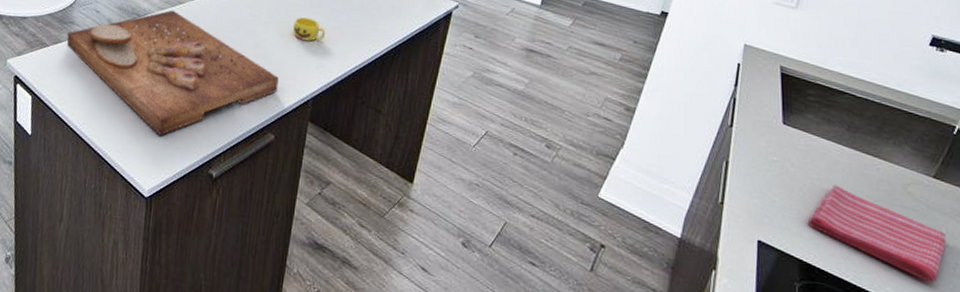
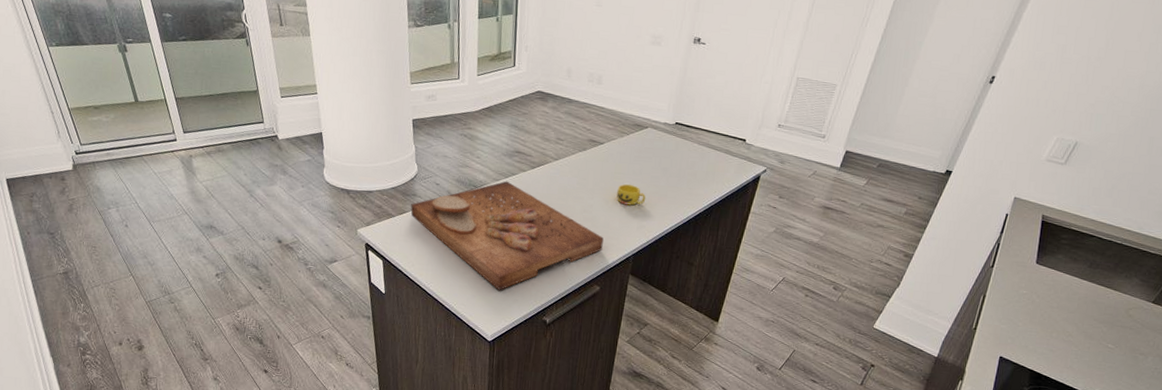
dish towel: present [807,185,946,283] -> none [1042,311,1152,384]

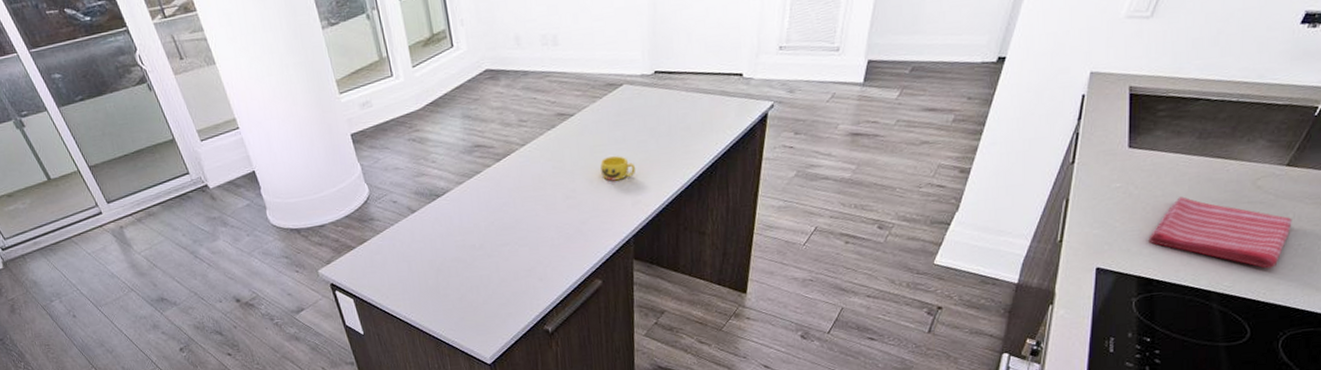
cutting board: present [410,181,604,291] -> none [370,181,597,307]
dish towel: none [1042,311,1152,384] -> present [1148,196,1292,269]

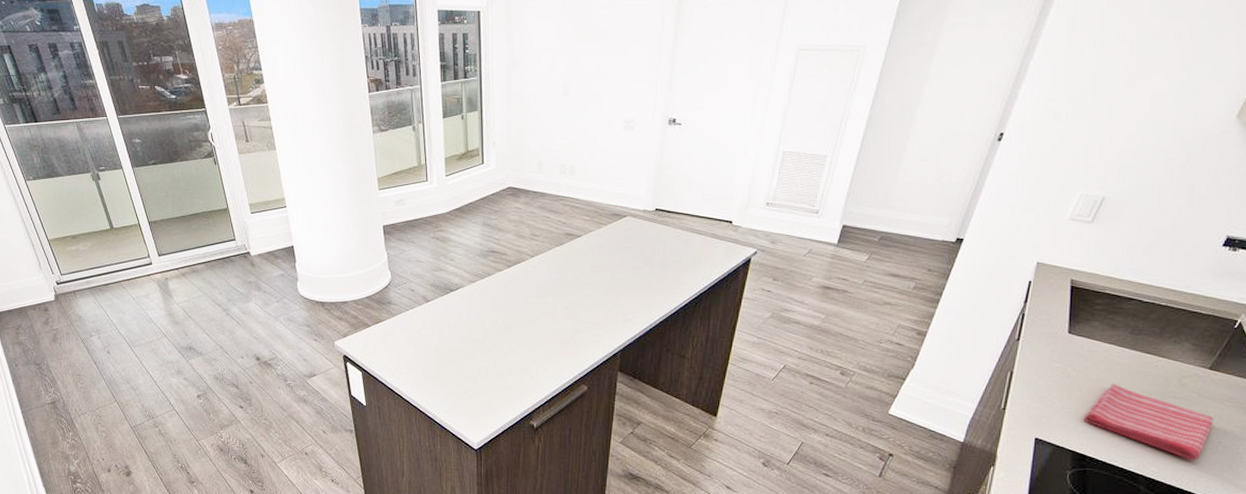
cup: present [600,156,635,181] -> none [599,277,629,299]

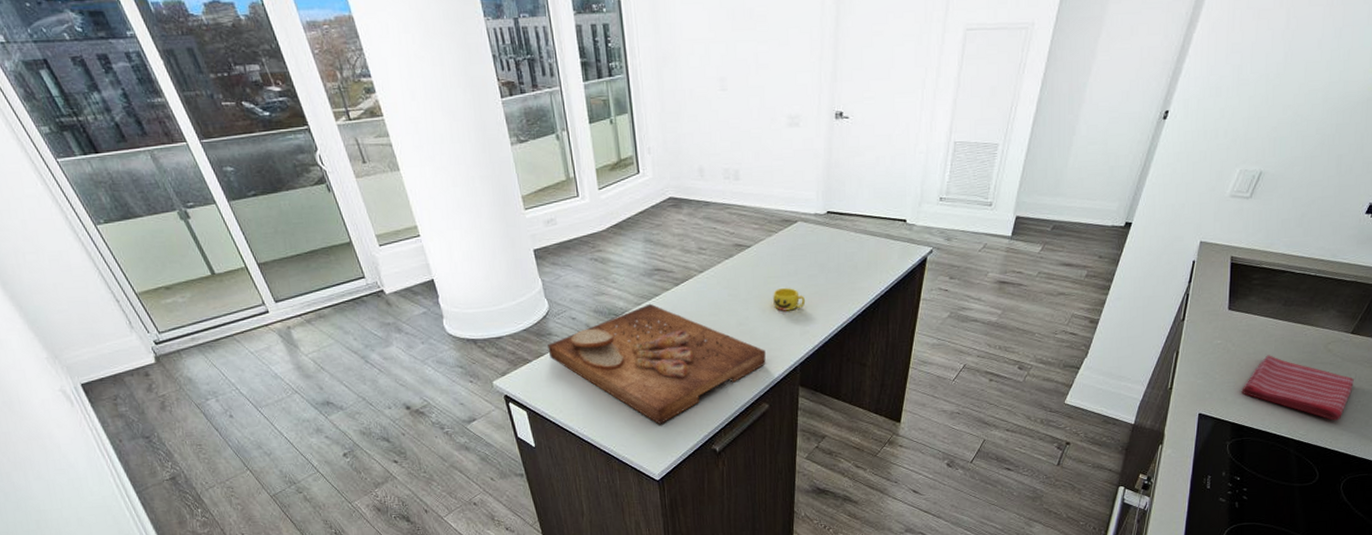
cutting board: none [387,282,588,396] -> present [548,303,766,425]
cup: none [599,277,629,299] -> present [773,288,805,311]

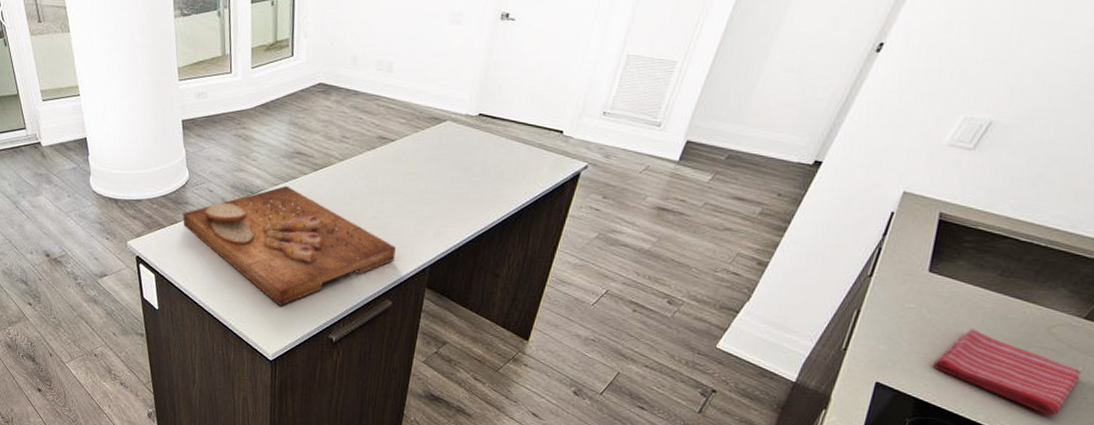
cup: present [773,288,805,311] -> none [410,186,444,210]

